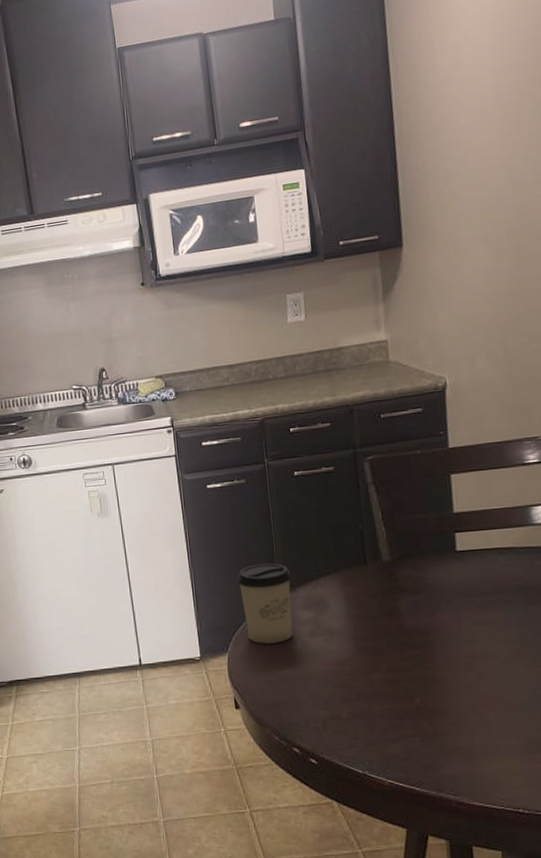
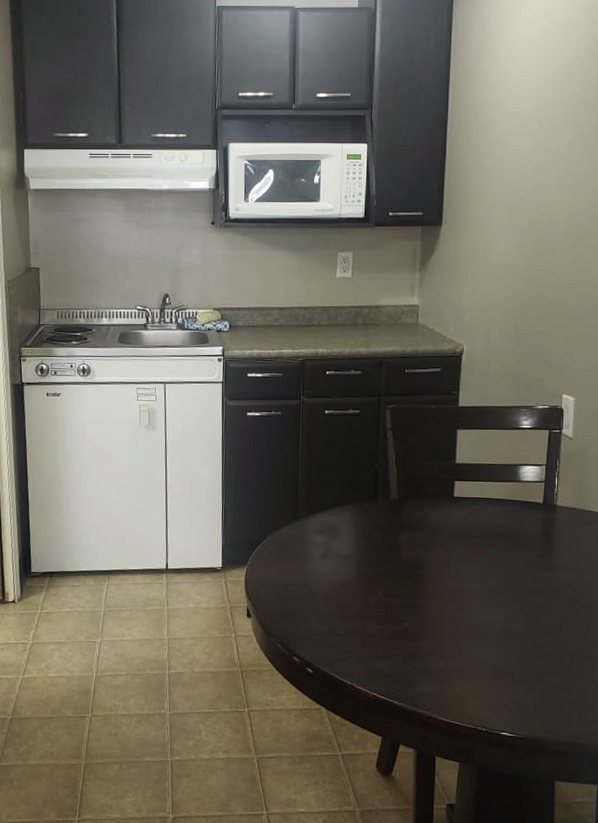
cup: present [237,563,293,644] -> none [264,489,311,562]

